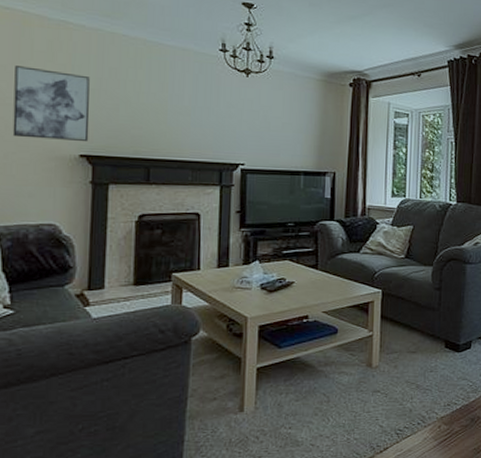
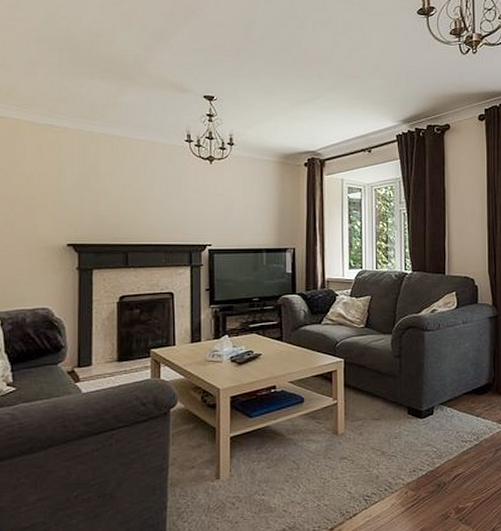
wall art: present [12,66,90,141] -> none [10,168,75,231]

